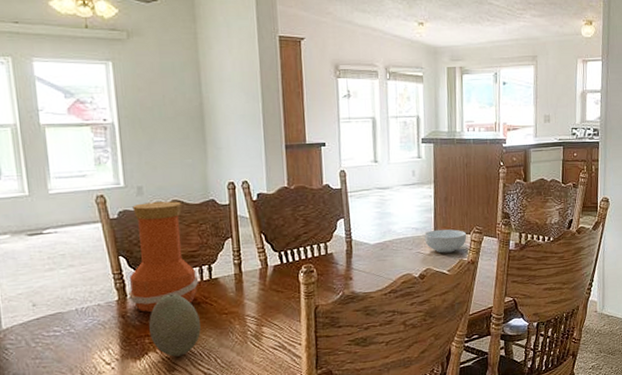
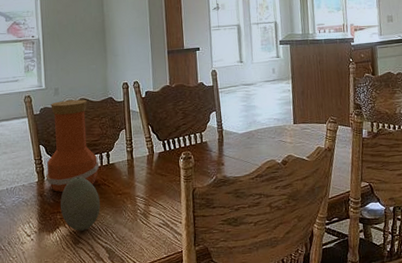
cereal bowl: present [424,229,467,253] -> none [285,119,323,141]

